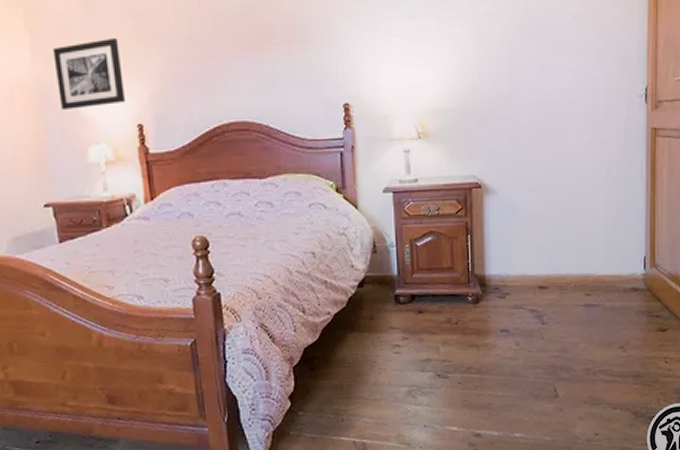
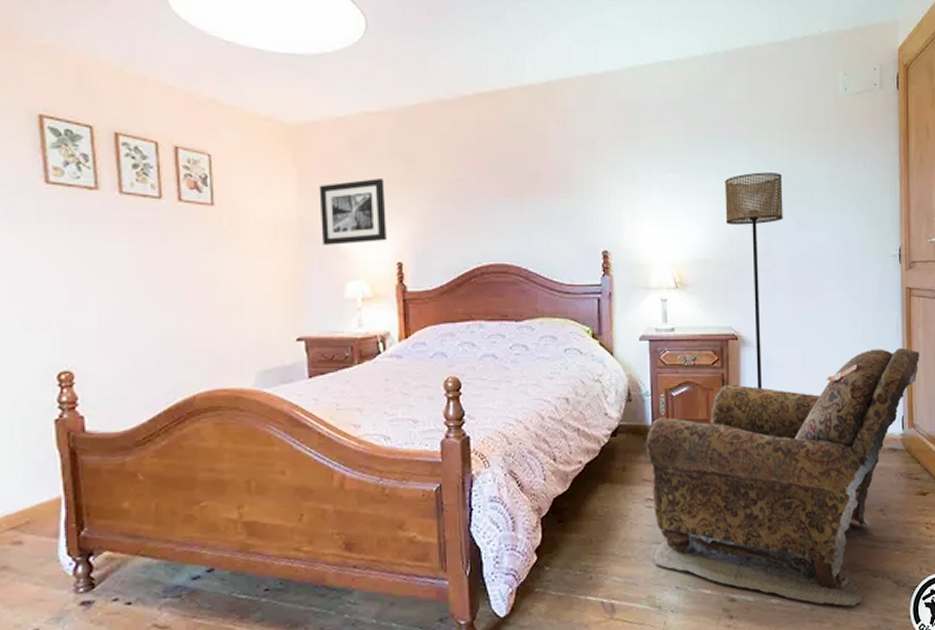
armchair: none [392,189,663,437] -> present [646,348,920,606]
floor lamp: none [467,14,527,236] -> present [725,172,783,389]

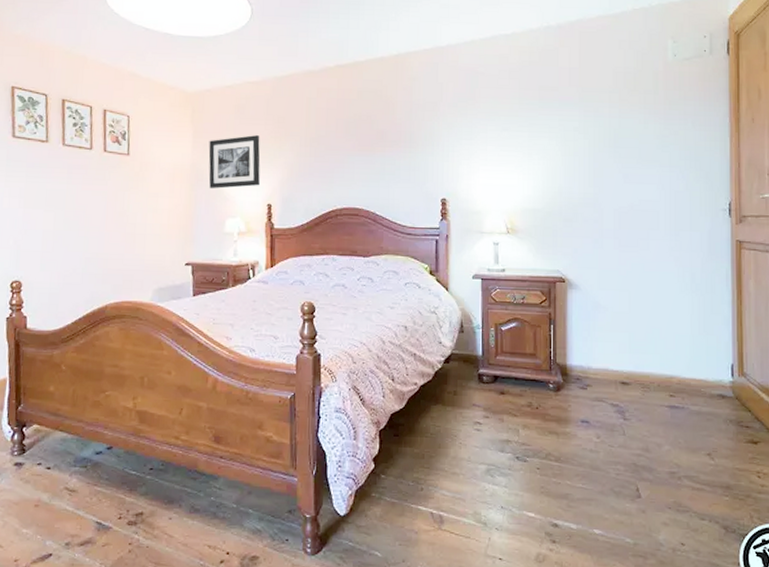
armchair: present [646,348,920,606] -> none [476,297,751,546]
floor lamp: present [725,172,783,389] -> none [555,131,611,329]

